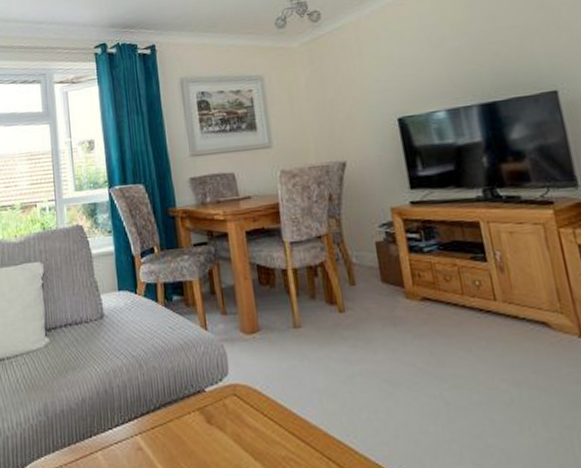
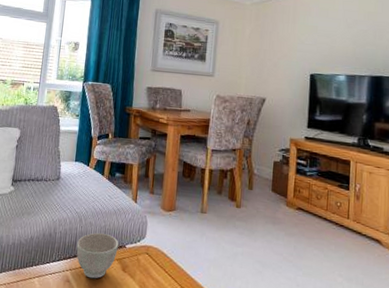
bowl: none [141,377,196,441] -> present [76,232,119,279]

